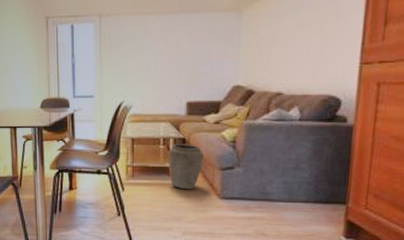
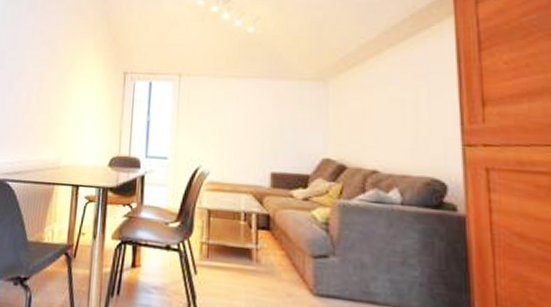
vase: present [168,144,204,190] -> none [250,220,292,281]

